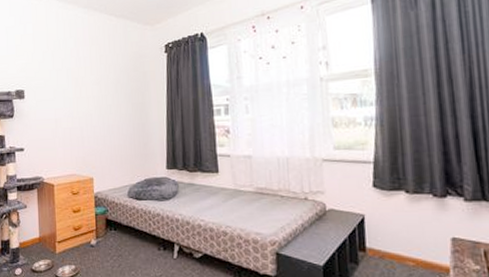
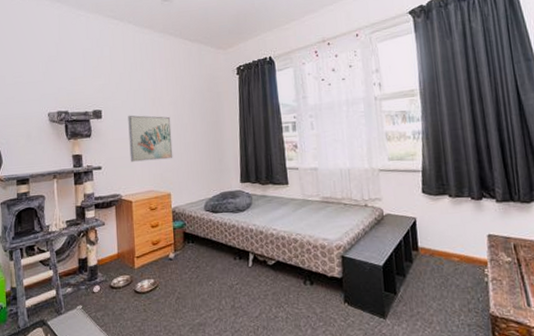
wall art: none [50,95,96,144] -> present [128,115,173,162]

